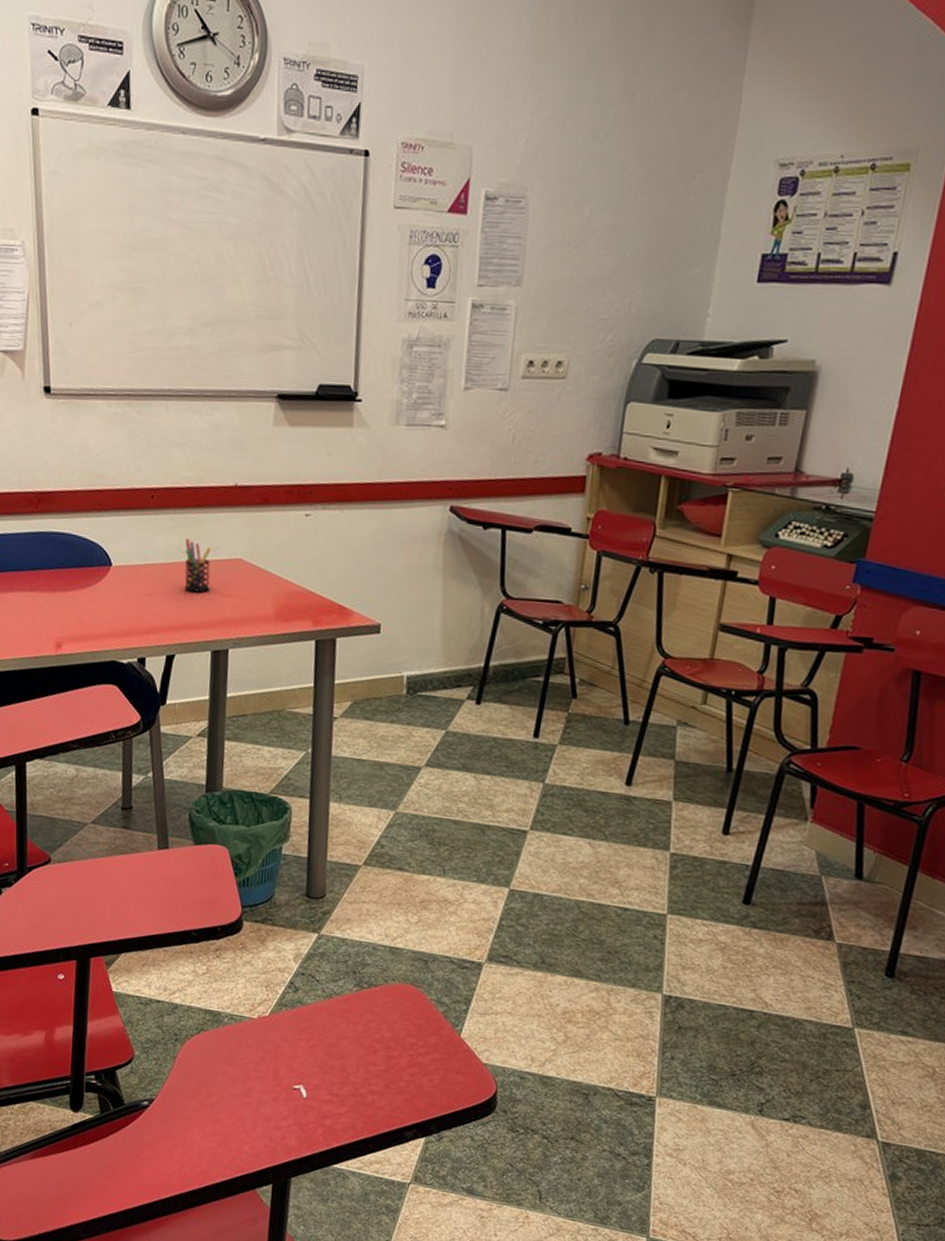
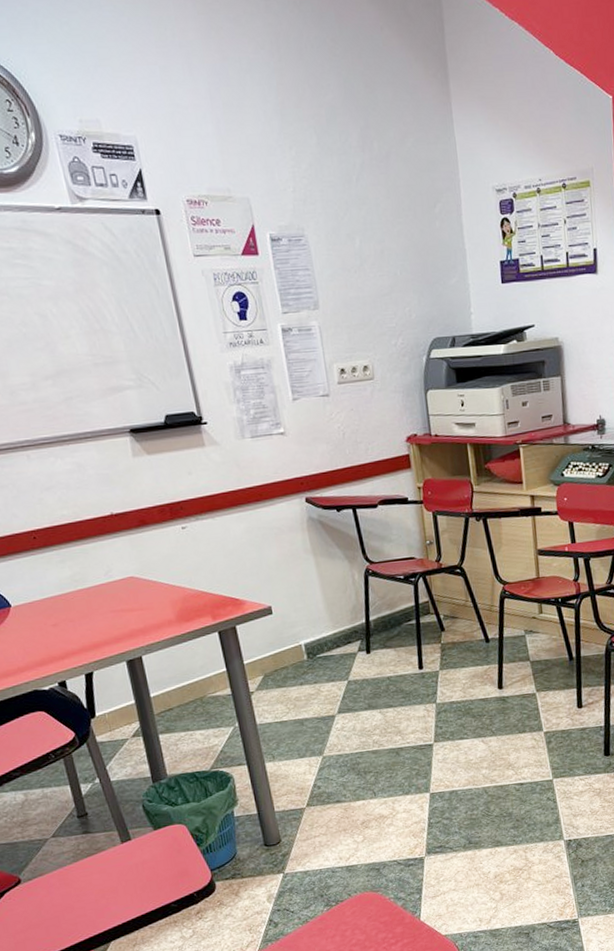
pen holder: present [184,538,212,593] -> none [77,568,111,615]

